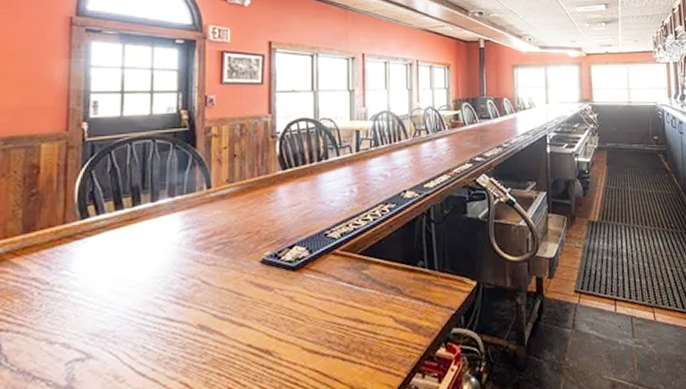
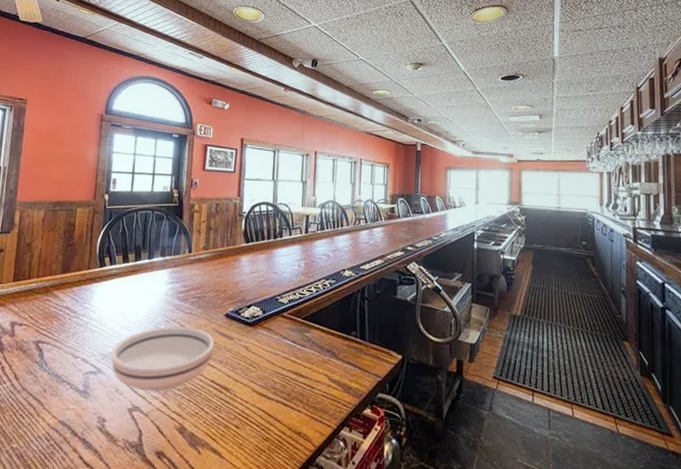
bowl: none [104,282,248,372] -> present [111,326,214,391]

